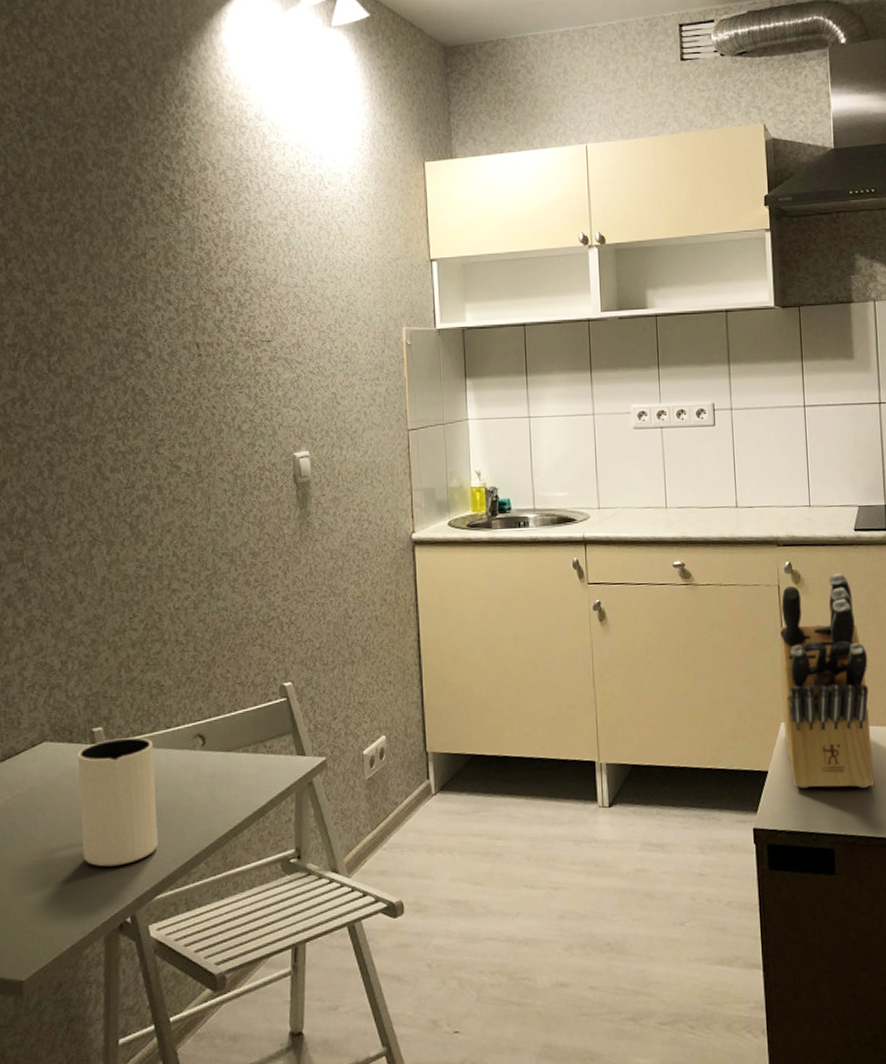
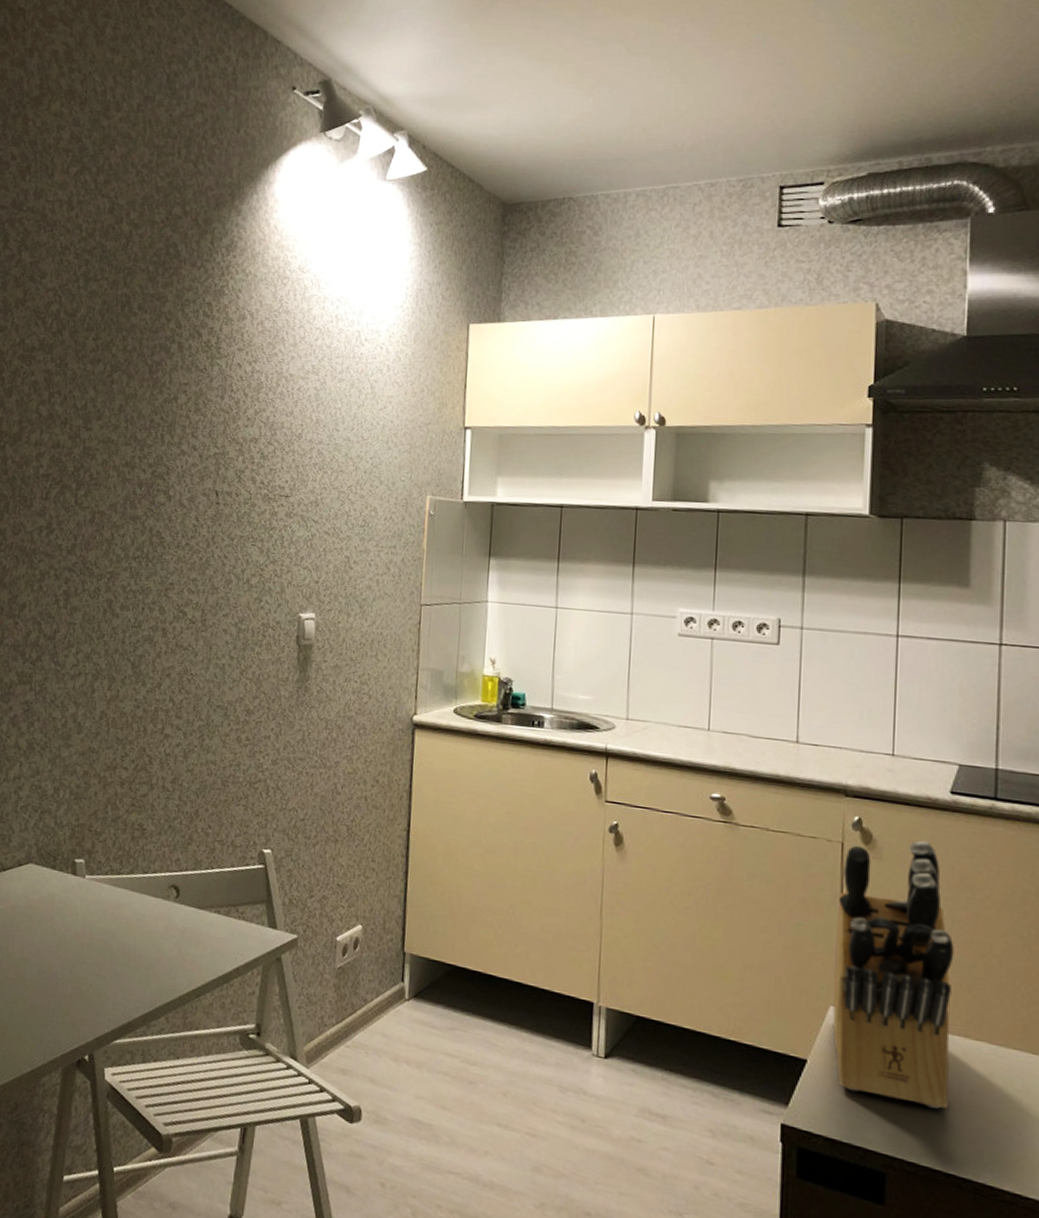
mug: present [77,737,158,867] -> none [52,873,130,1002]

